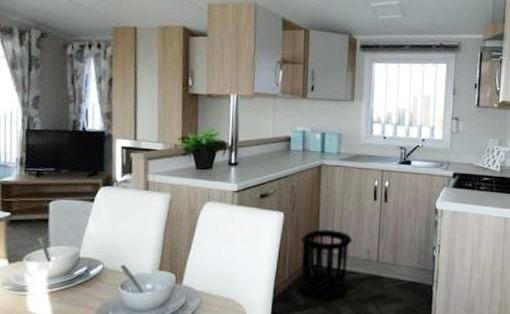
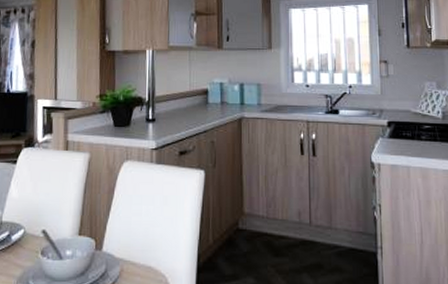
wastebasket: present [300,229,353,299] -> none [224,189,280,269]

